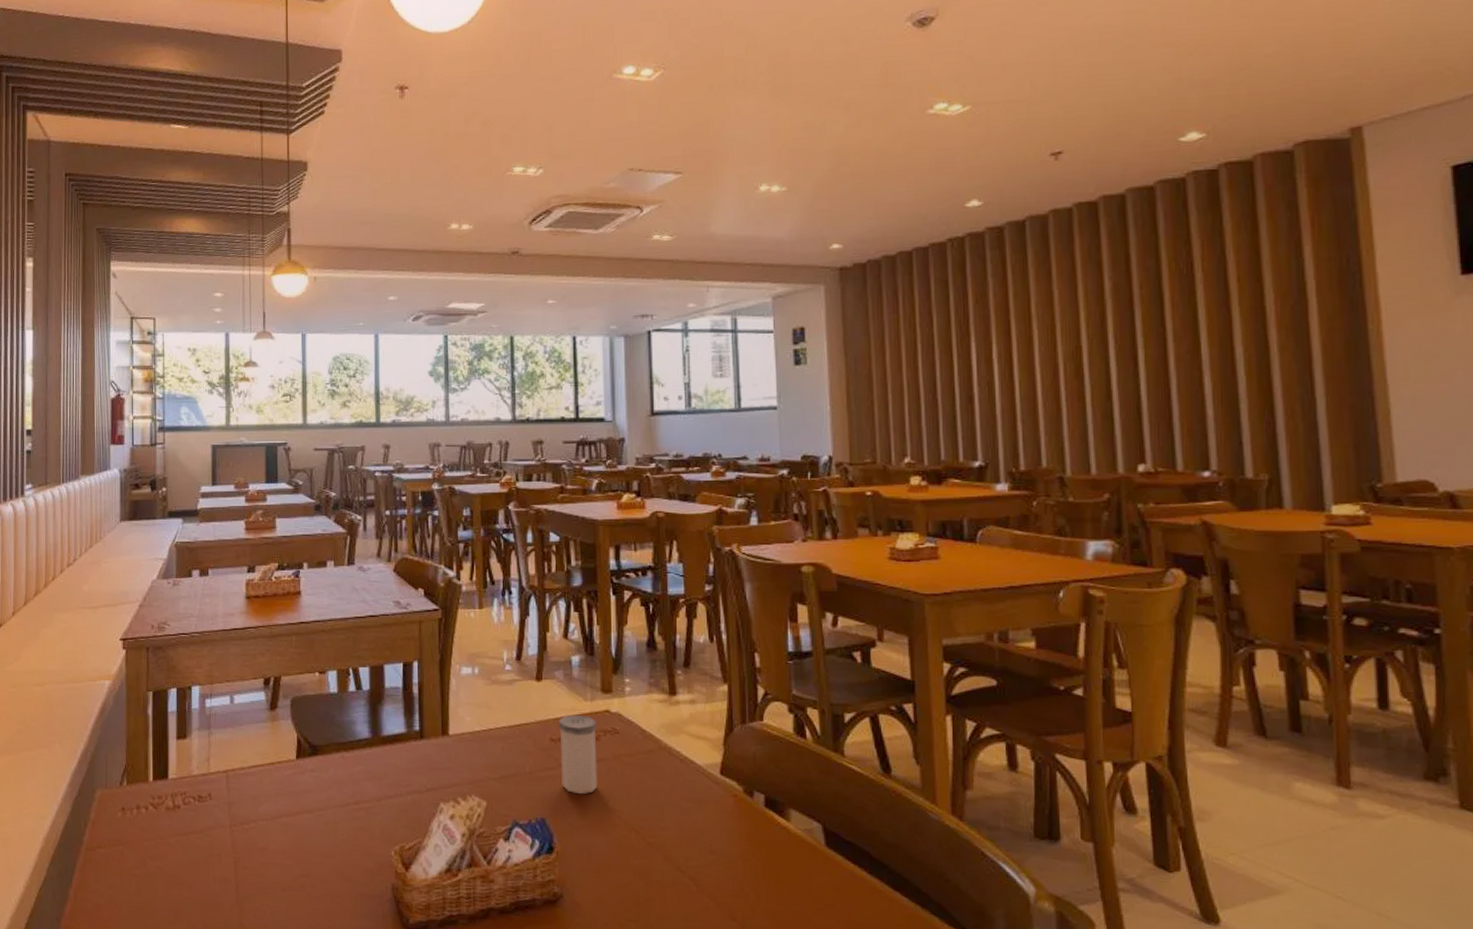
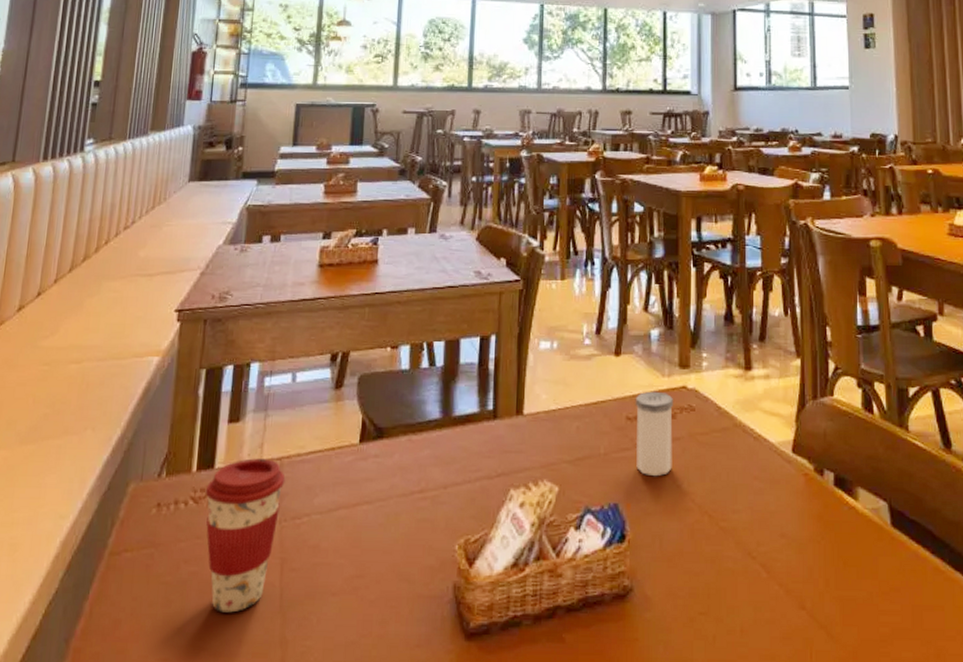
coffee cup: none [162,770,232,902] -> present [205,458,286,613]

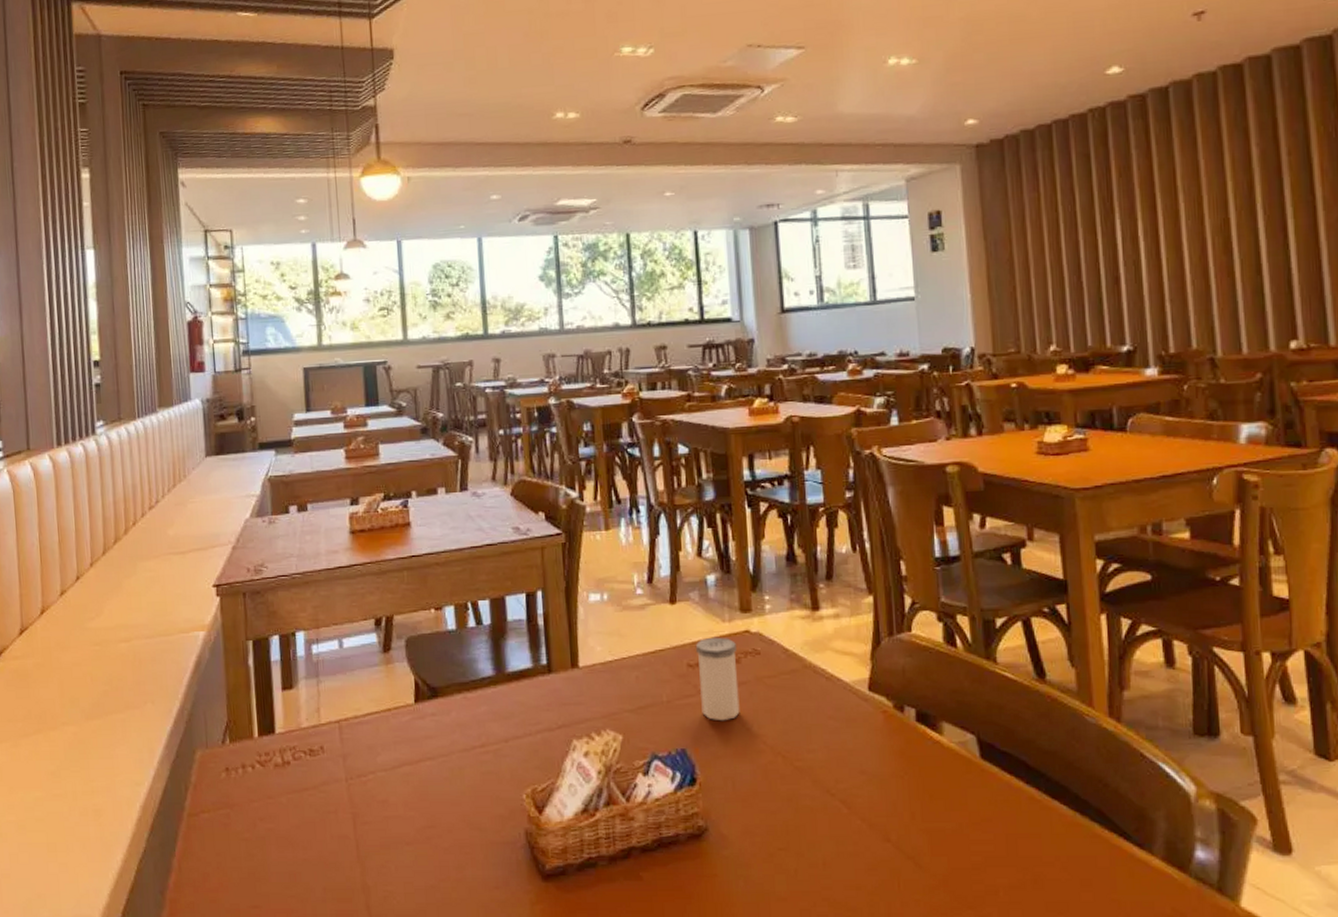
coffee cup: present [205,458,286,613] -> none [269,722,346,864]

